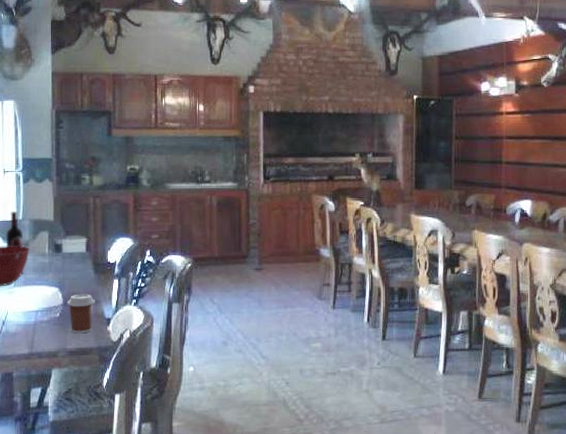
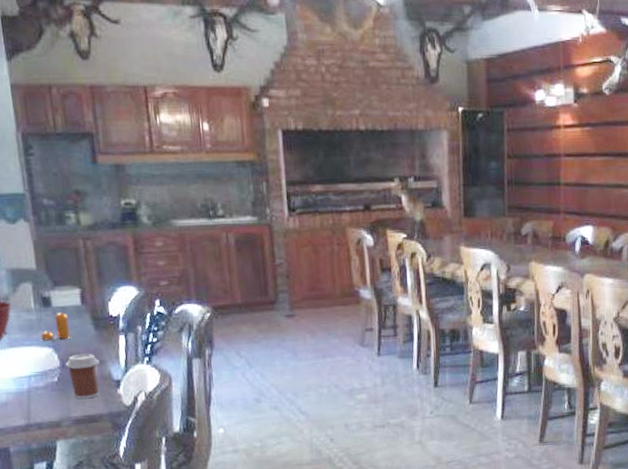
pepper shaker: none [50,258,74,281] -> present [41,313,71,341]

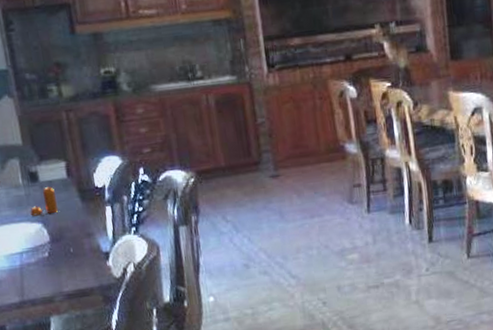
coffee cup: present [65,353,100,399] -> none [54,227,89,274]

